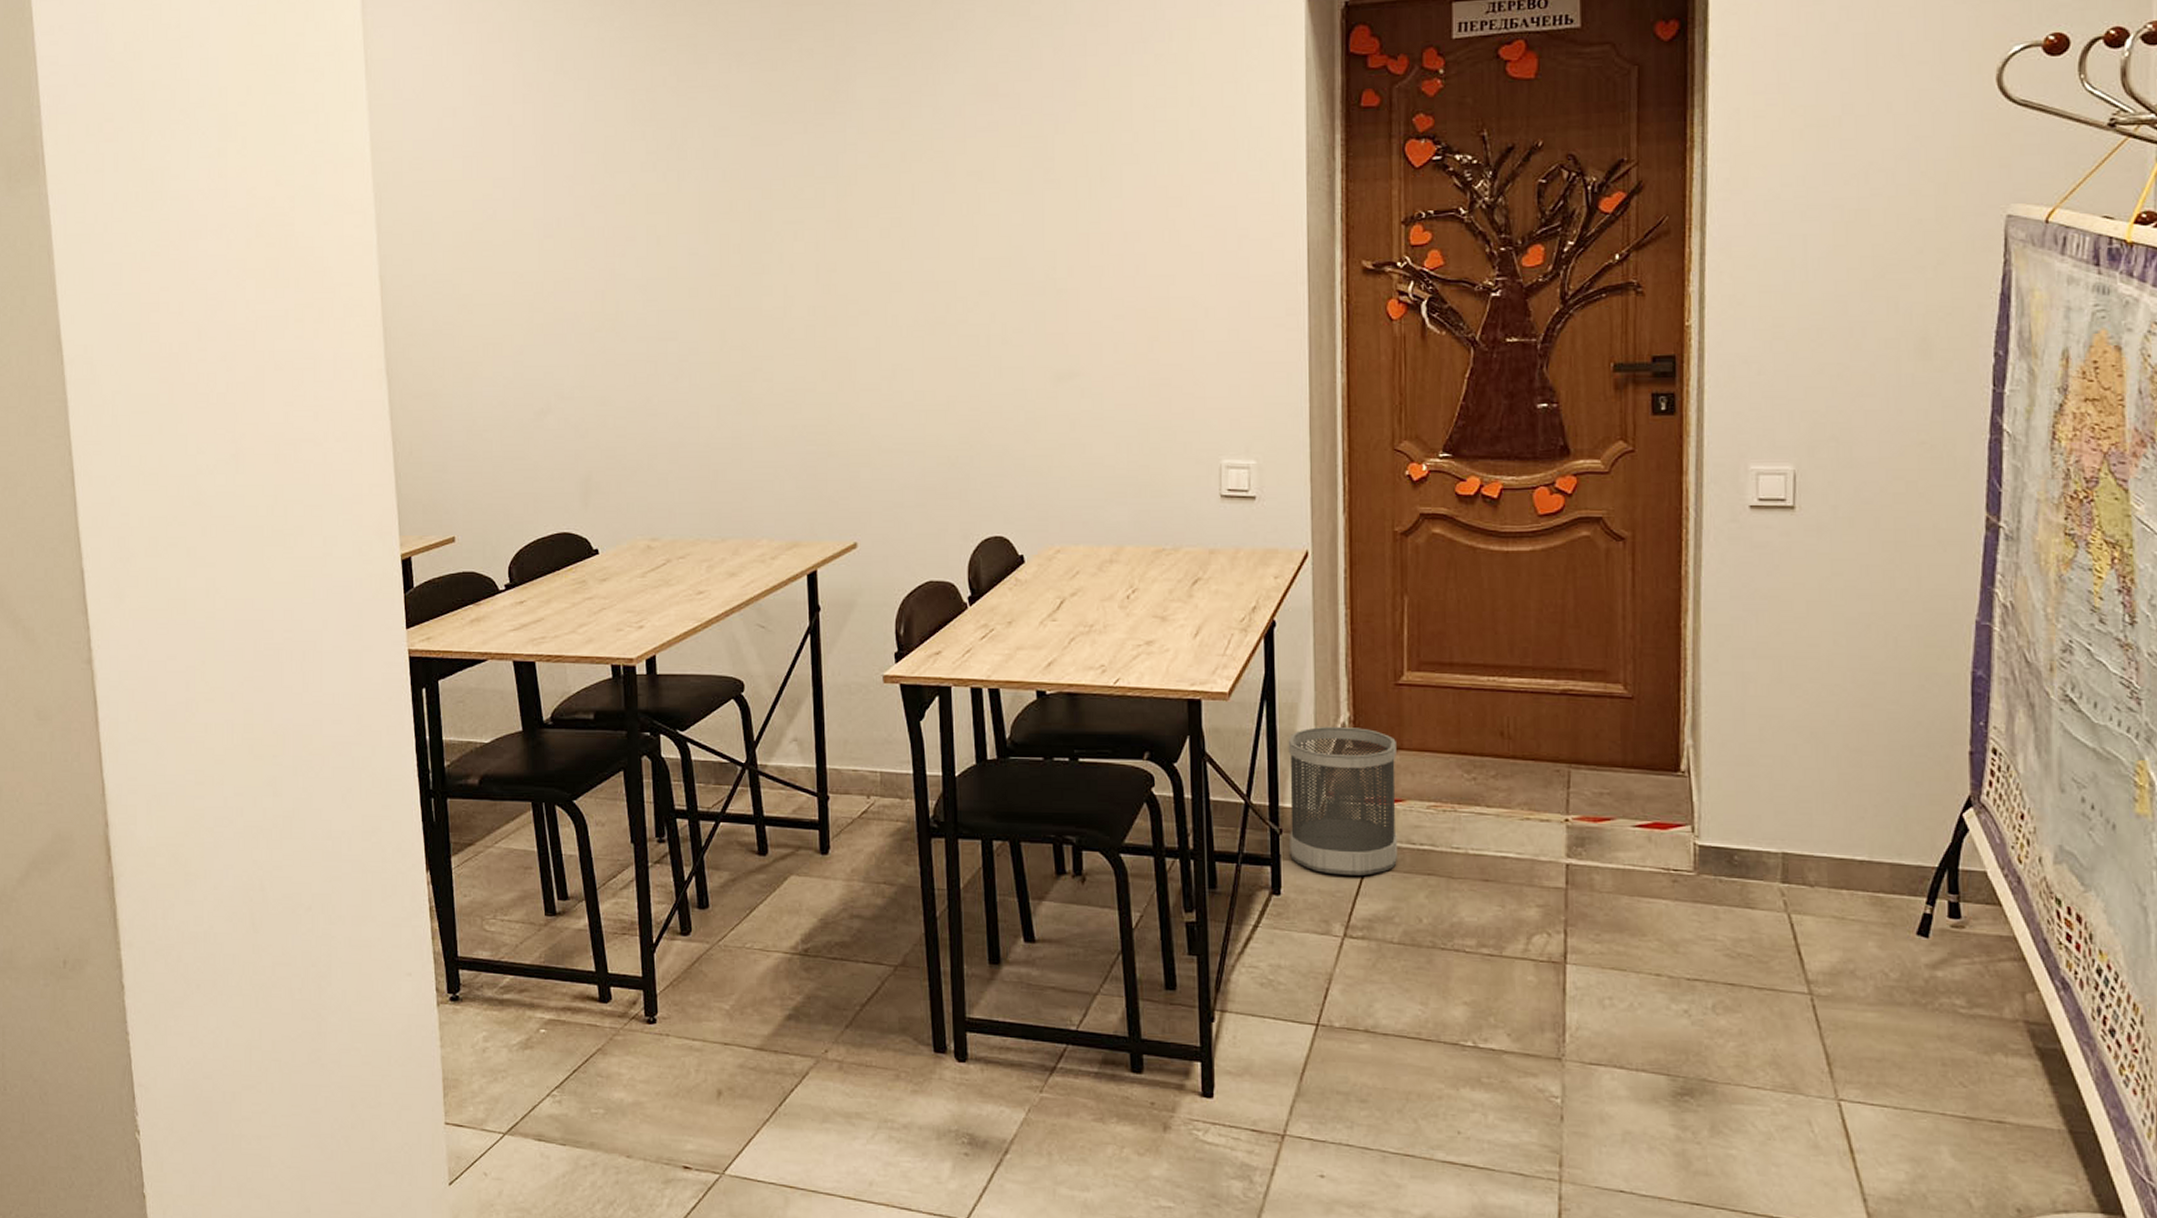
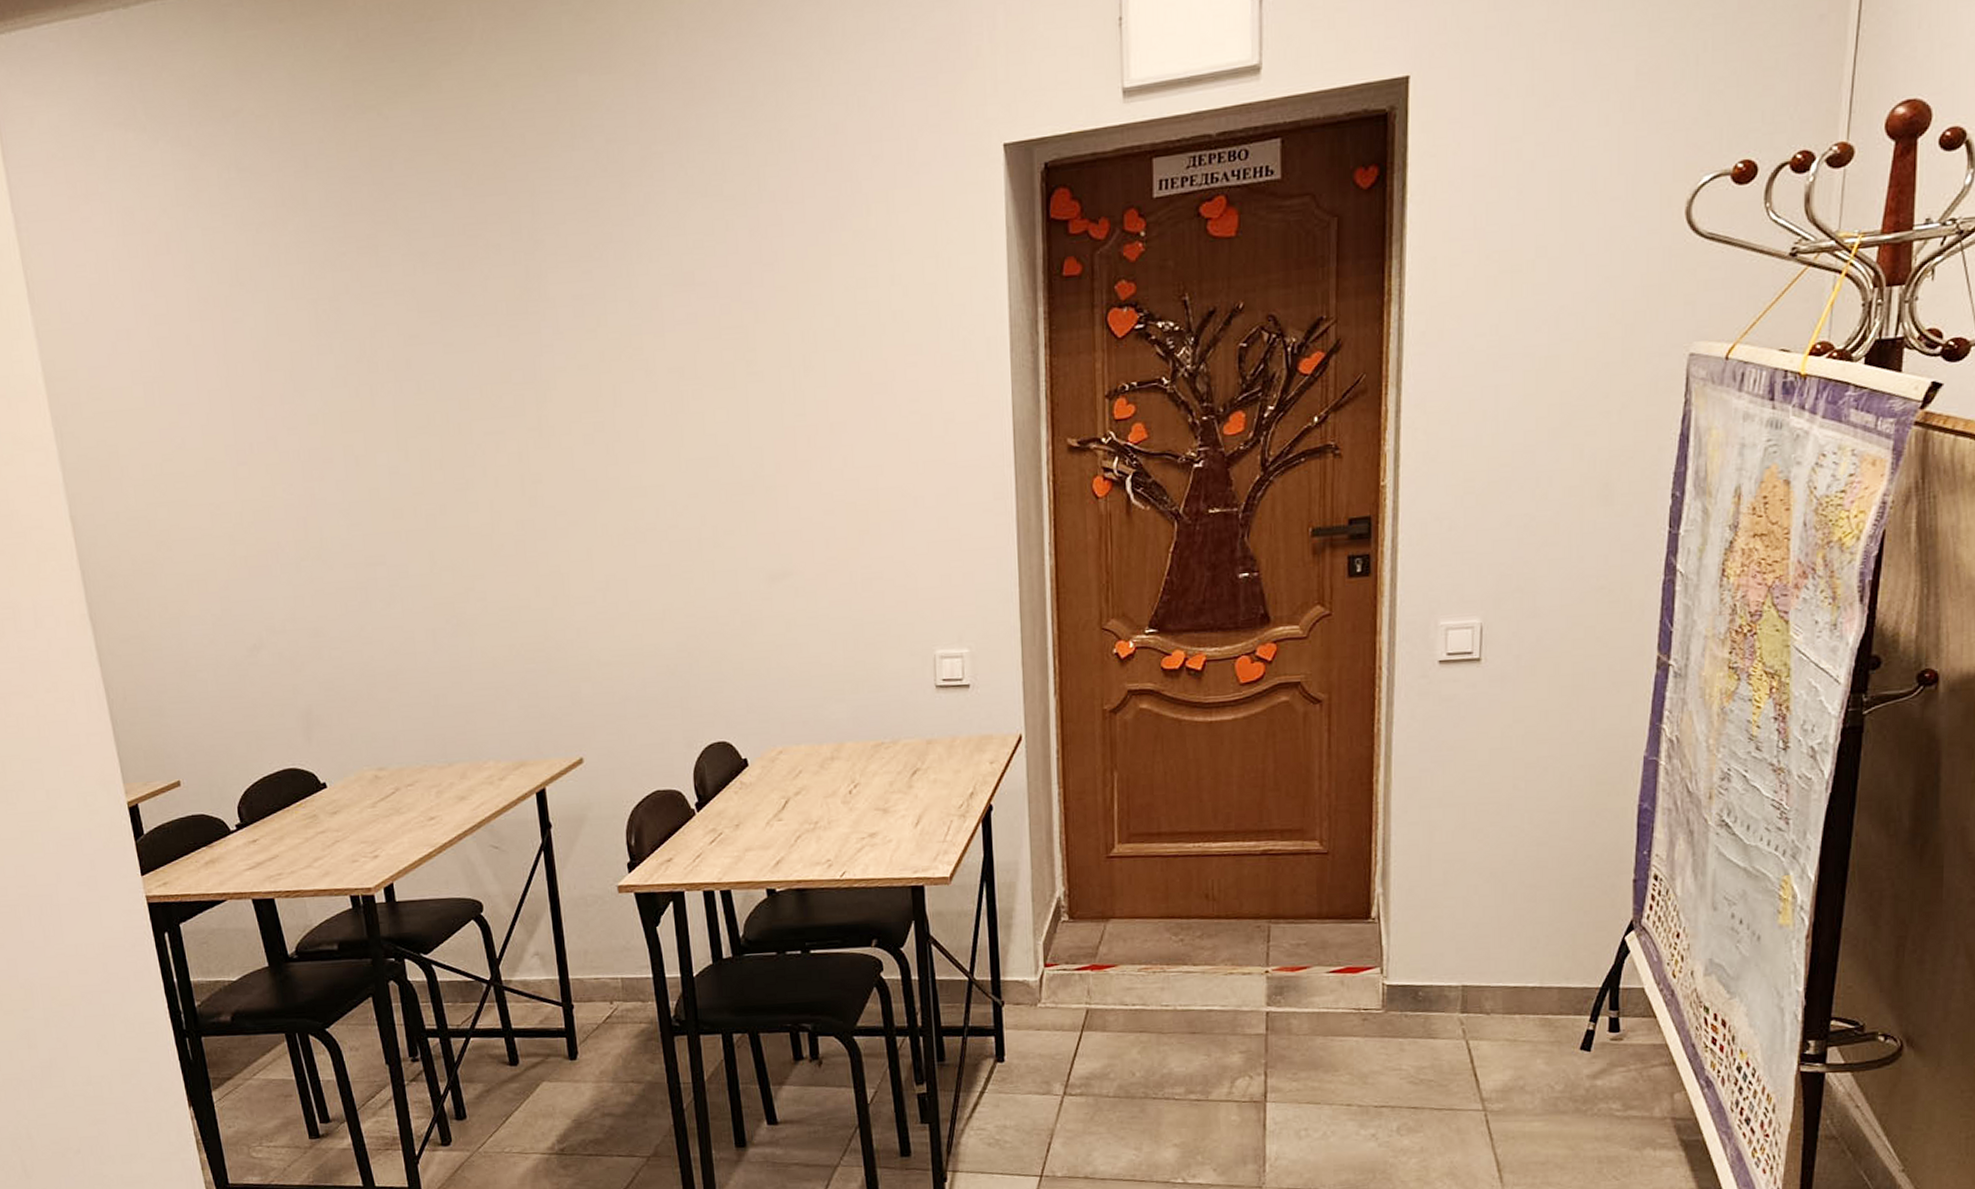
wastebasket: present [1288,726,1398,875] -> none [1007,900,1112,1039]

